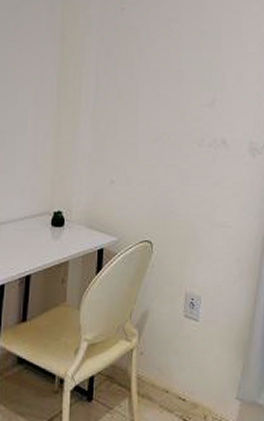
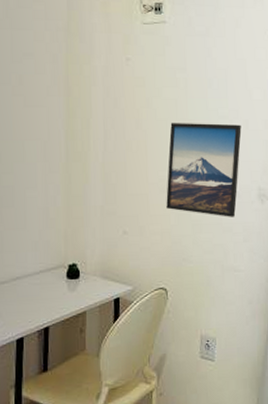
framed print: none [155,73,234,171] -> present [166,123,242,217]

